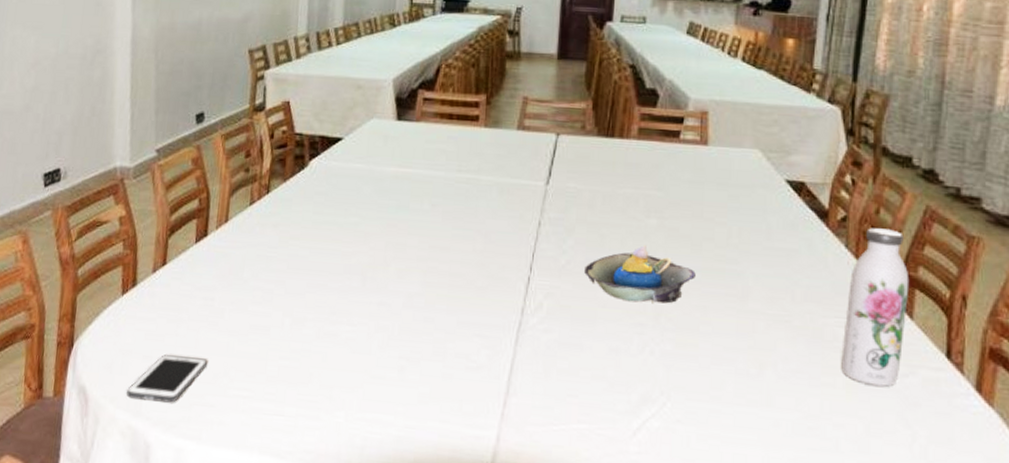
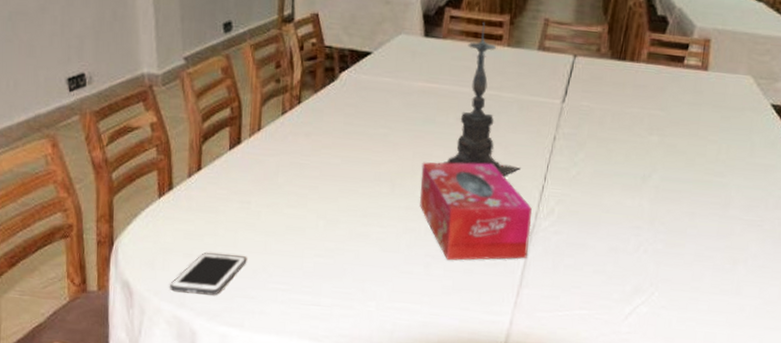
tissue box: none [392,252,517,364] -> present [419,162,532,260]
candle holder: none [417,102,503,267] -> present [442,22,520,176]
decorative bowl: present [584,245,696,304] -> none [592,159,688,210]

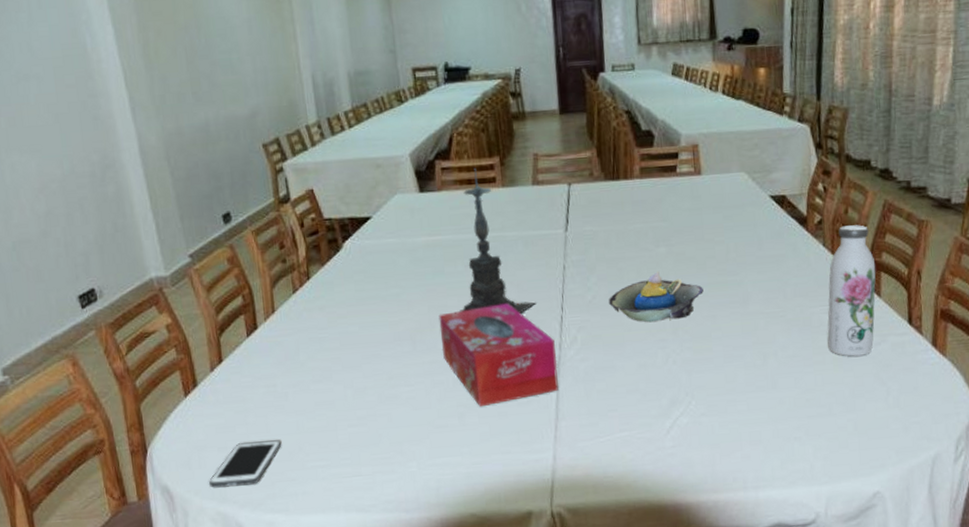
decorative bowl: none [592,159,688,210] -> present [609,272,704,323]

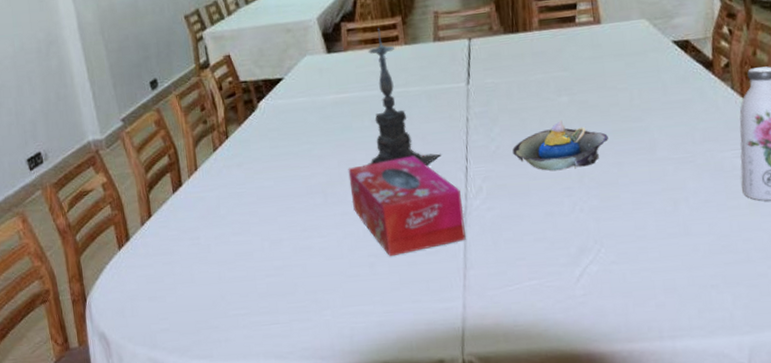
cell phone: present [208,440,282,488] -> none [140,289,206,335]

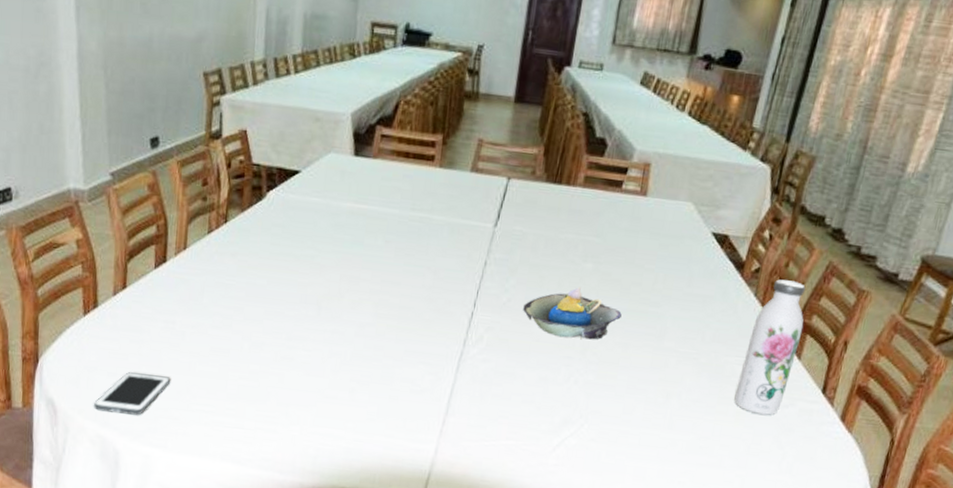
cell phone: none [140,289,206,335] -> present [93,372,171,415]
tissue box: present [348,155,466,256] -> none [345,285,460,387]
candle holder: present [367,27,441,166] -> none [370,141,450,301]

